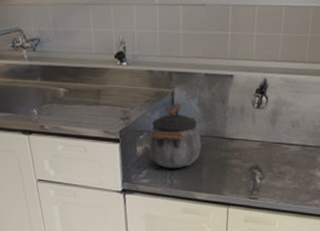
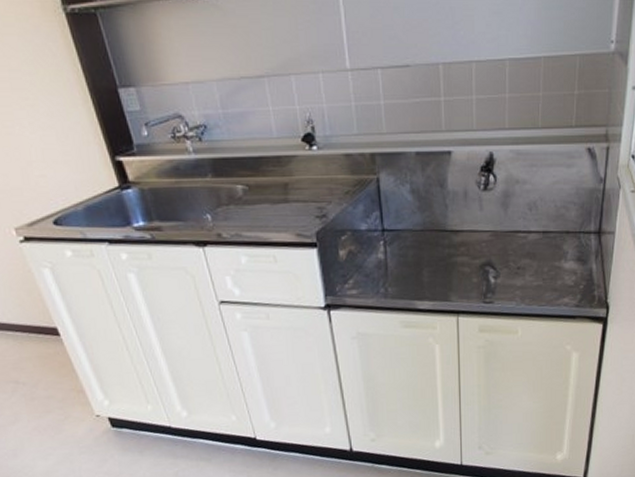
kettle: present [148,103,201,169] -> none [352,192,419,274]

